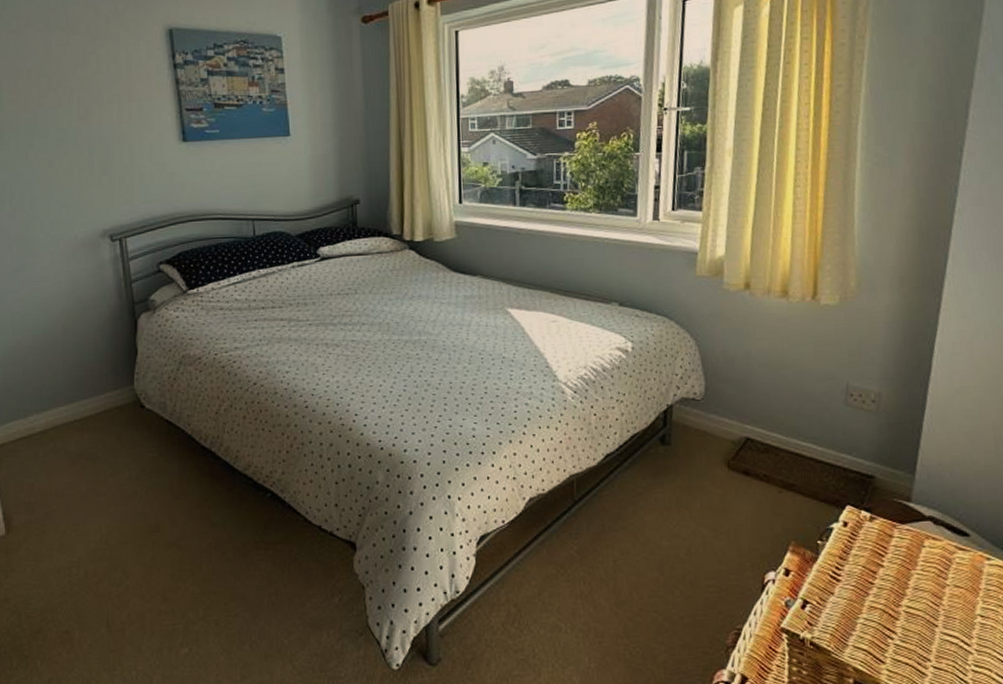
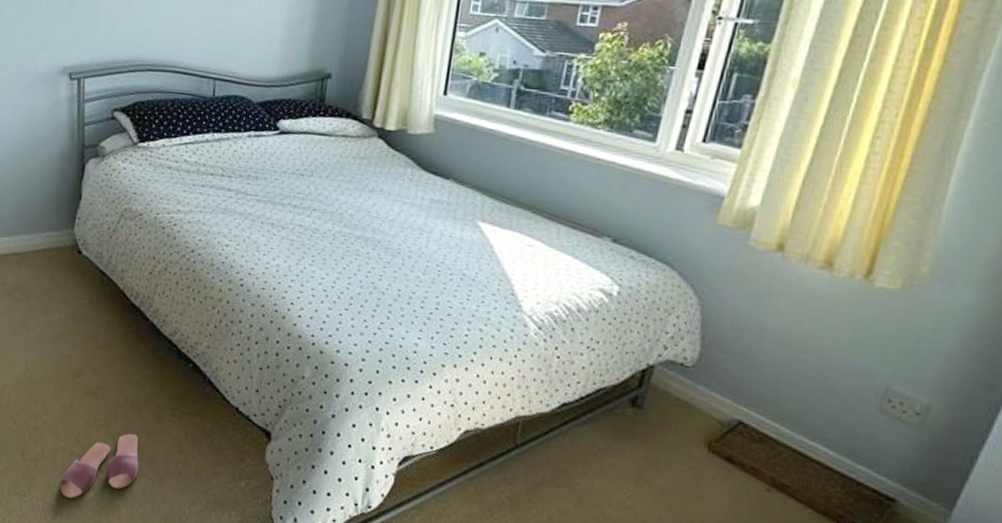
slippers: none [152,576,231,660] -> present [60,433,139,499]

